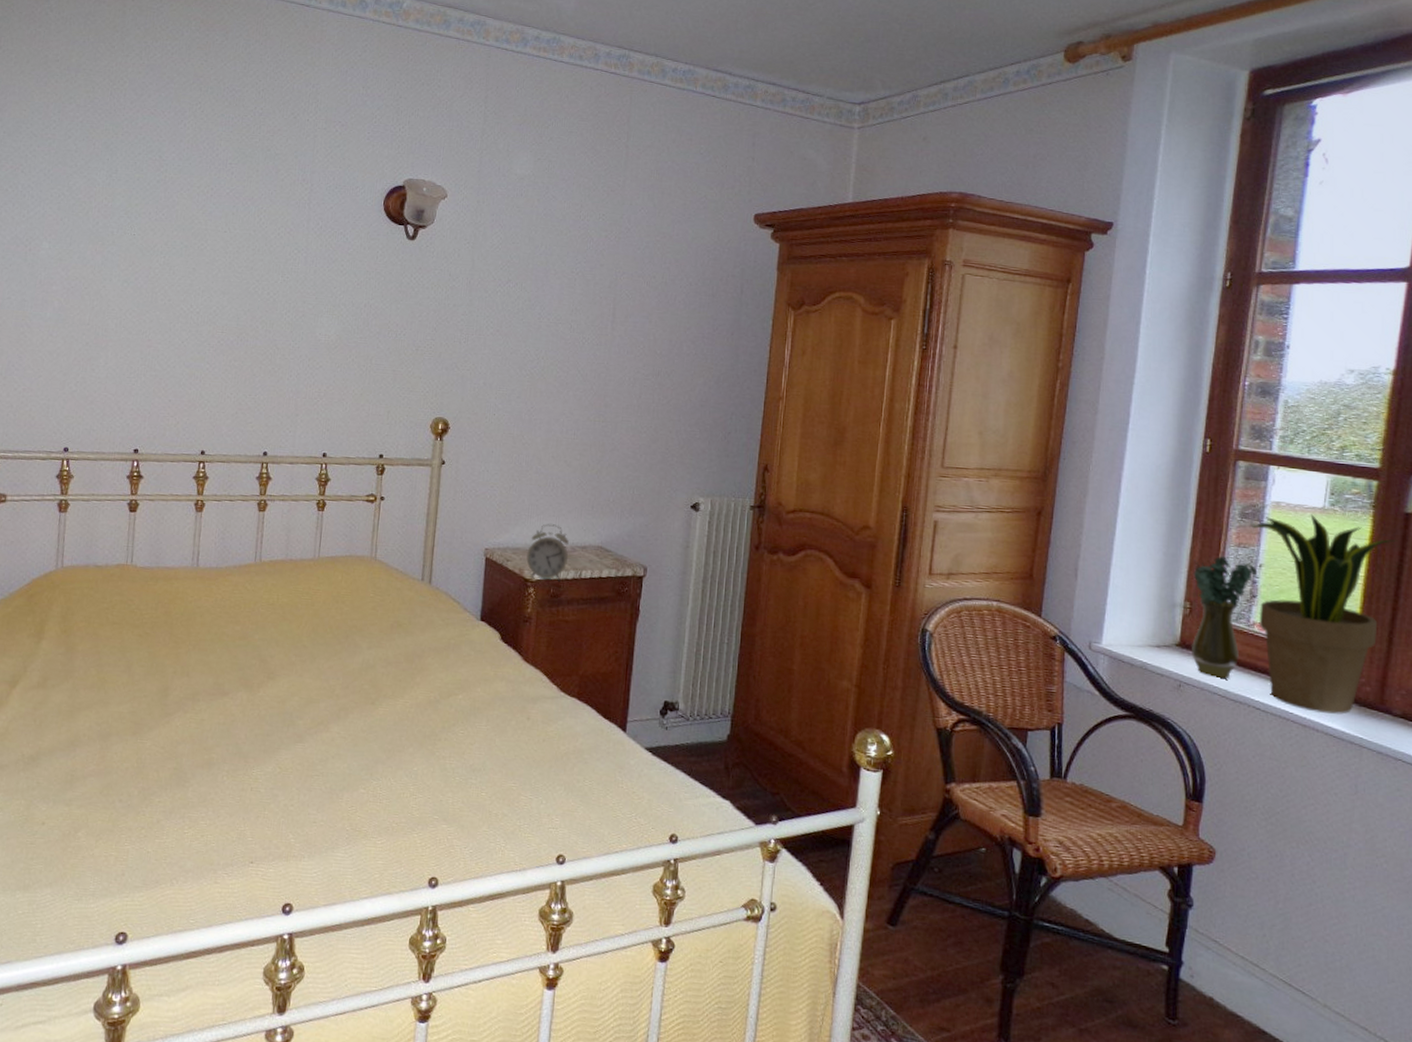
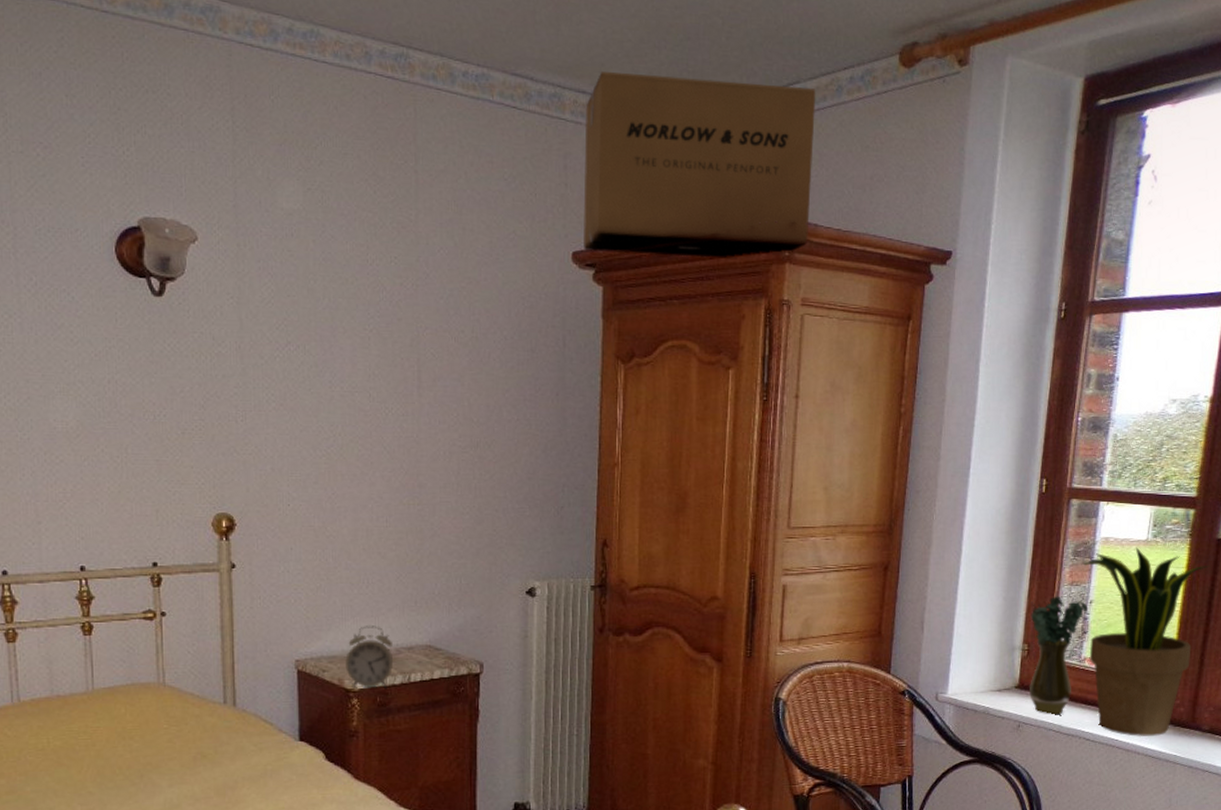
box: none [765,68,984,224] -> present [583,72,816,259]

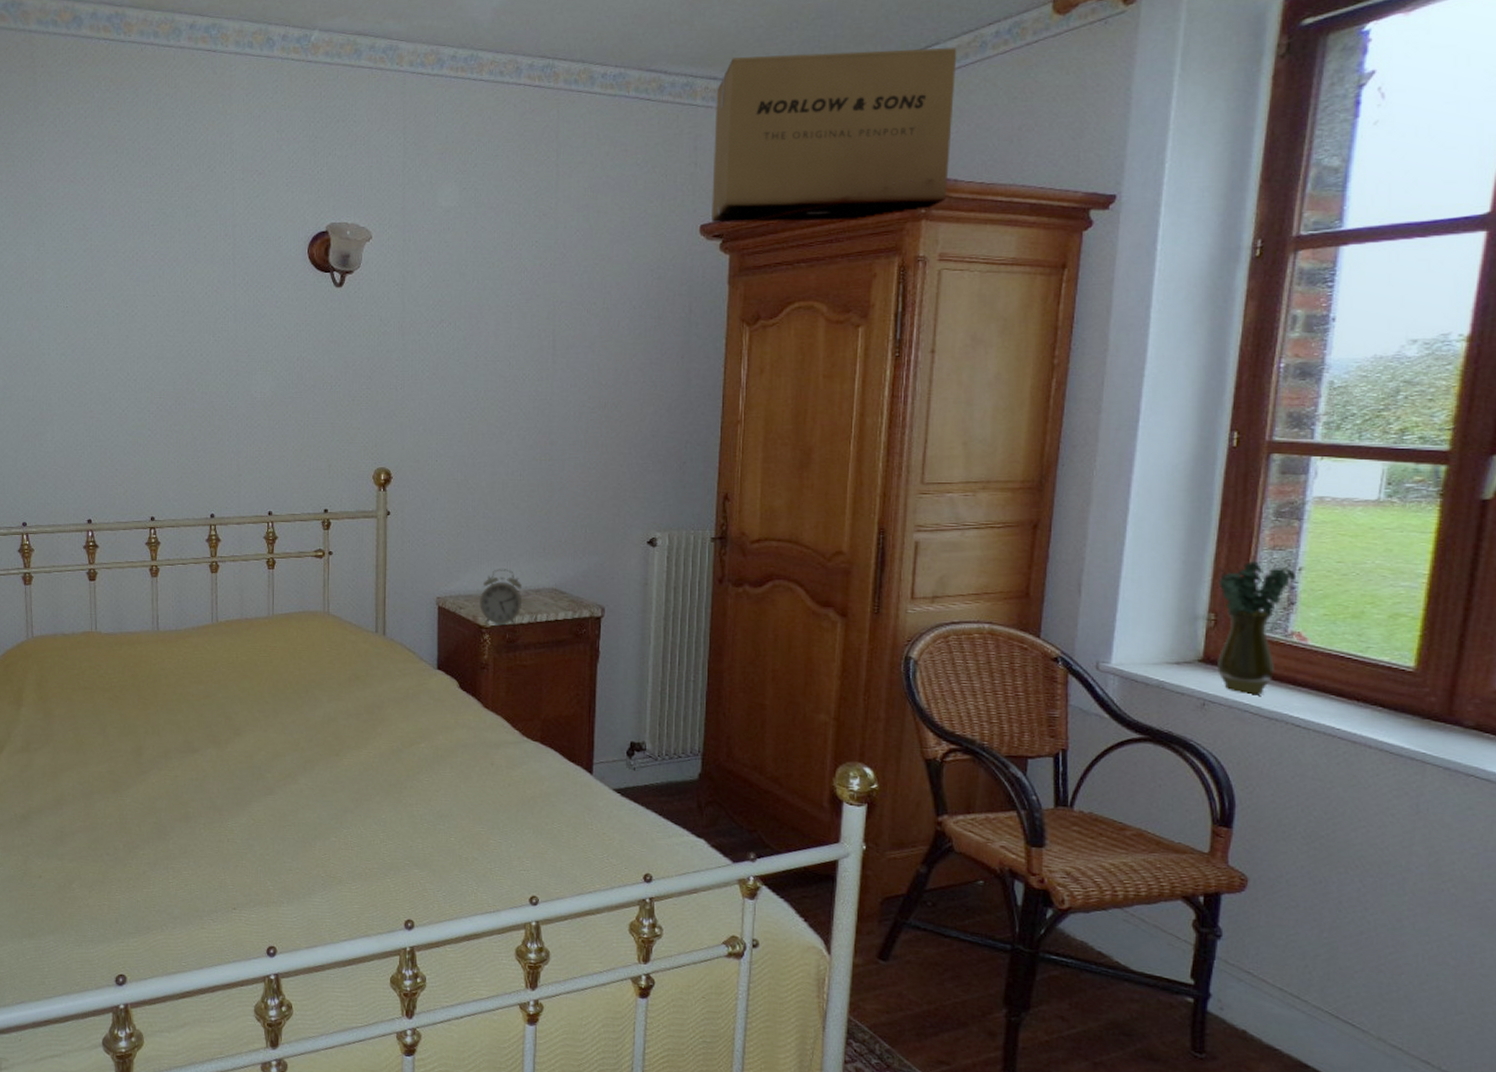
potted plant: present [1082,547,1210,738] -> none [1288,508,1471,729]

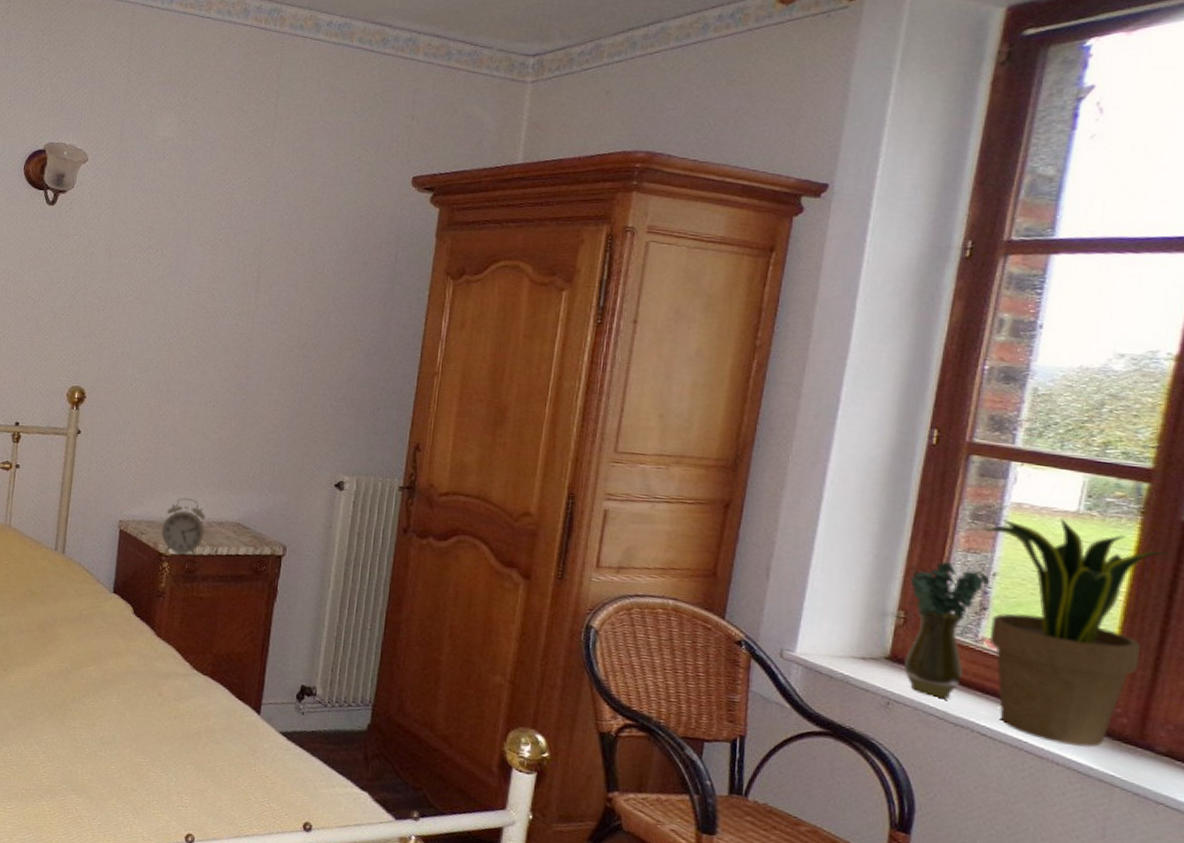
box: present [712,48,957,223] -> none [424,18,679,187]
potted plant: none [1288,508,1471,729] -> present [984,518,1171,748]

